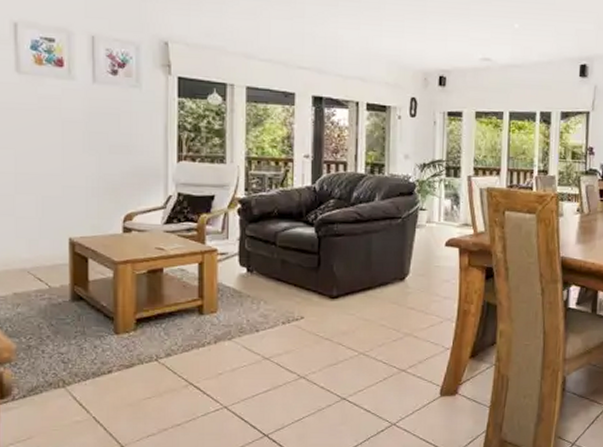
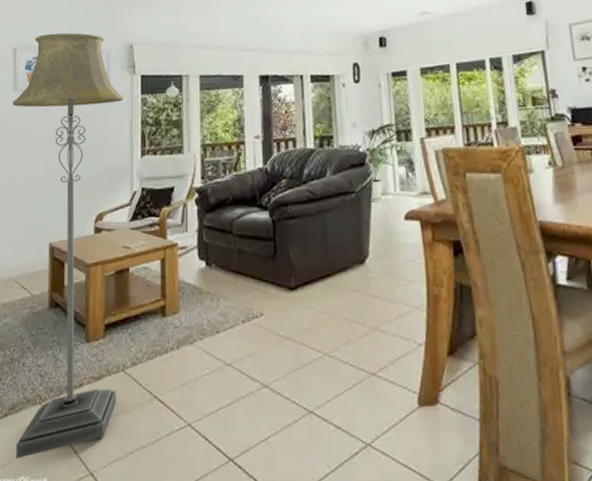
floor lamp: none [15,12,157,434] -> present [12,33,124,459]

